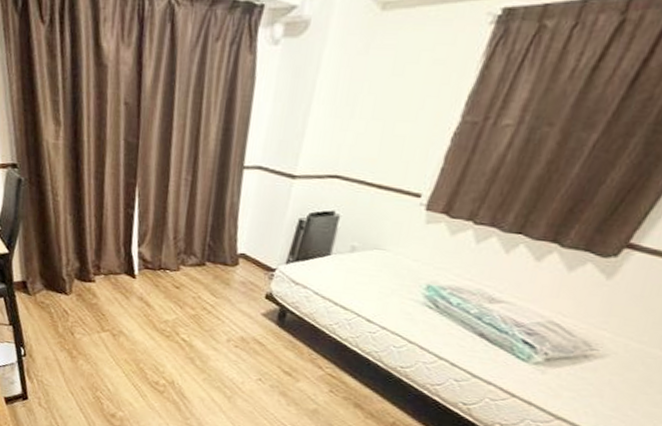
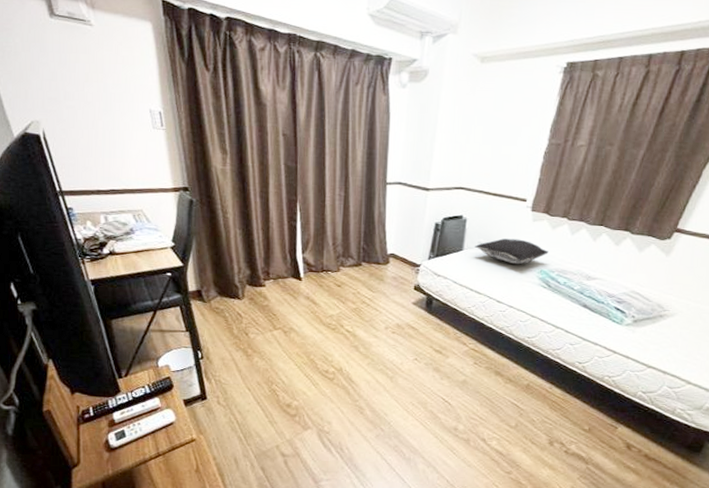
pillow: none [346,243,442,277] -> present [475,238,549,265]

